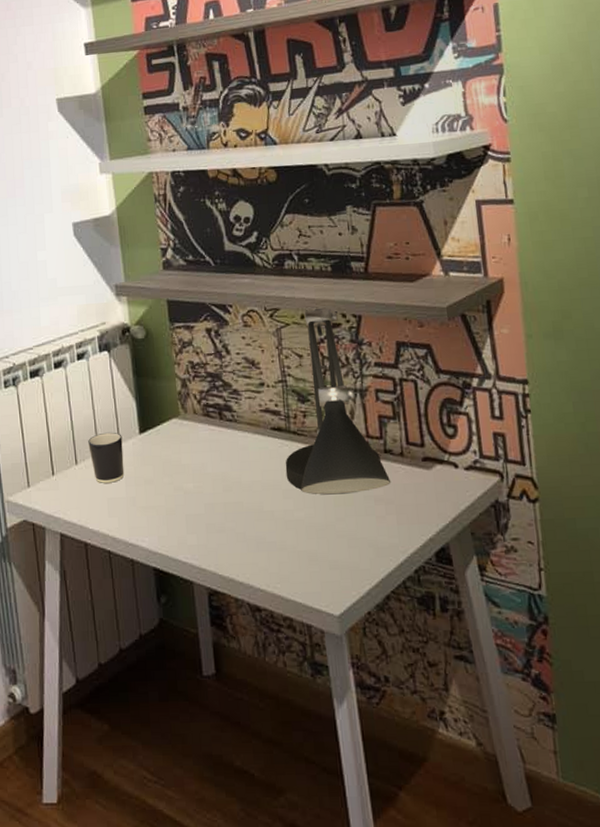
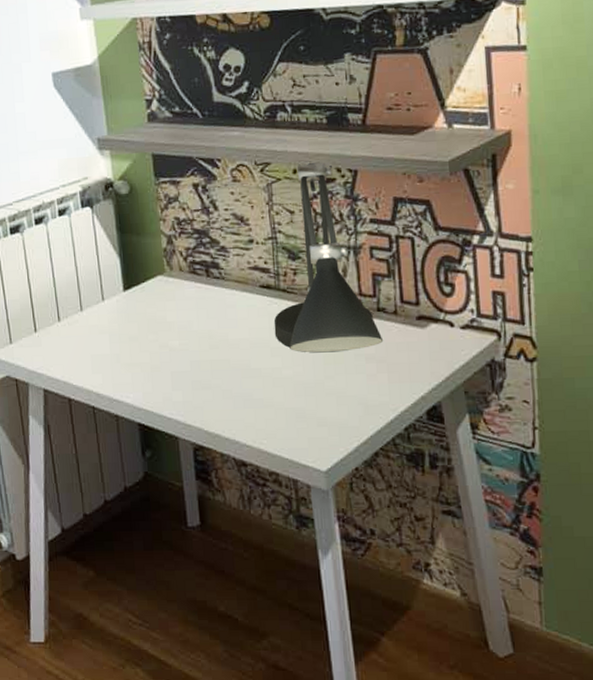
mug: present [88,432,125,483] -> none [71,289,108,340]

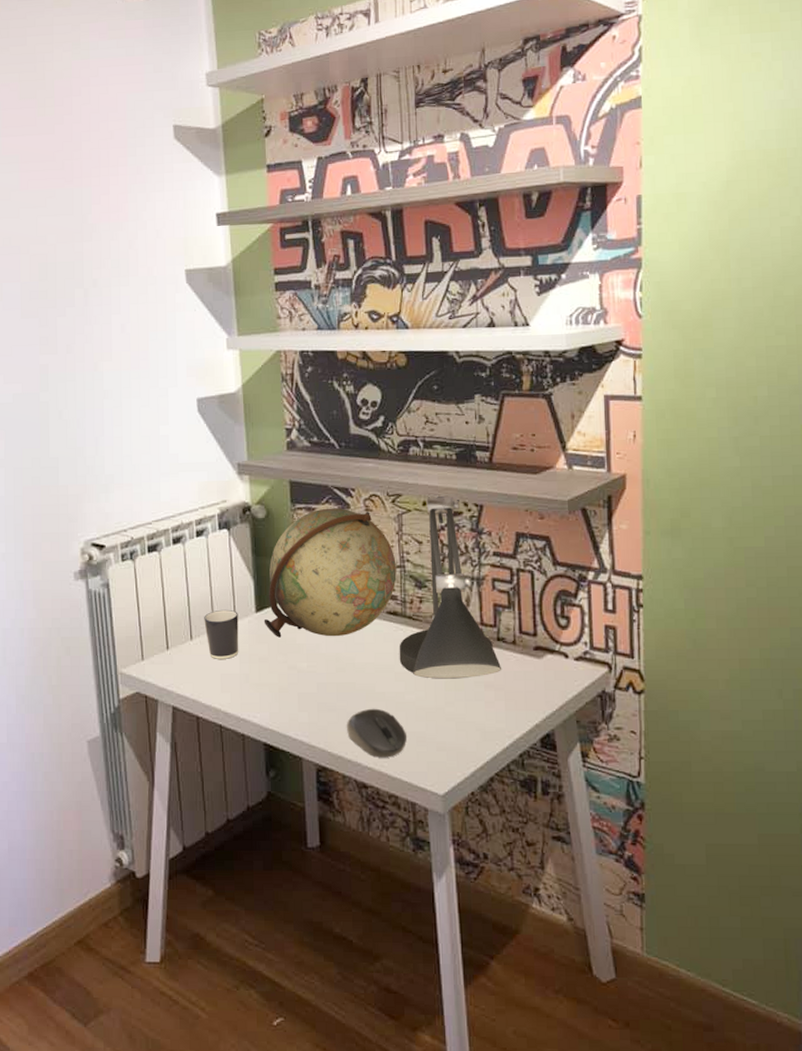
mug: none [71,289,108,340] -> present [204,609,239,659]
globe: none [132,180,269,316] -> present [263,508,397,638]
computer mouse: none [222,385,286,435] -> present [346,708,408,758]

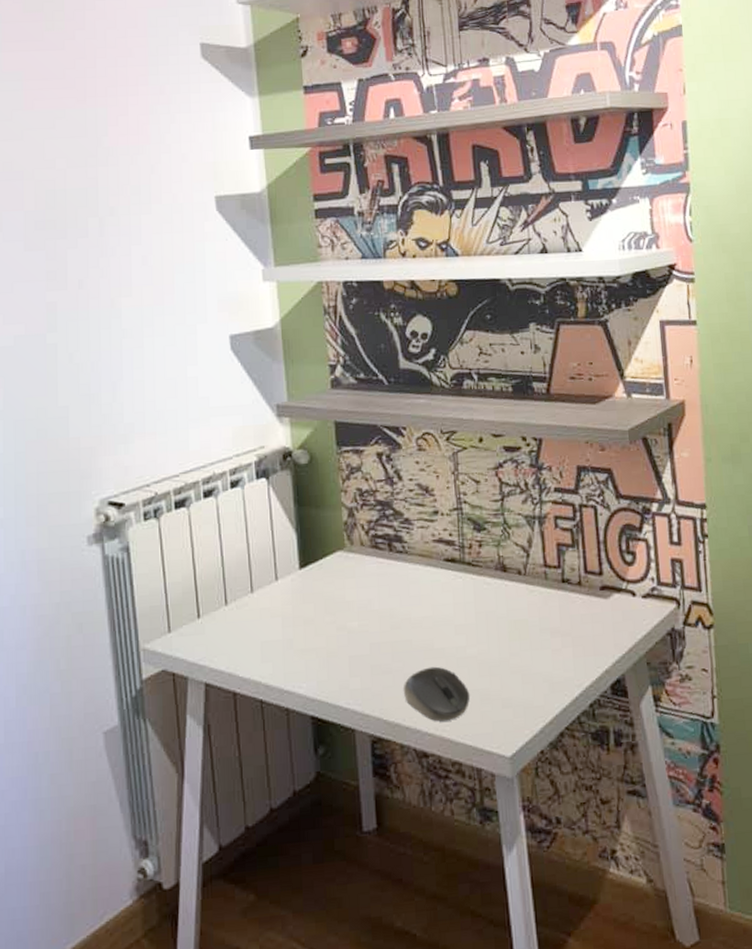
mug: present [204,609,239,659] -> none [240,567,281,625]
globe: present [263,508,397,638] -> none [308,448,454,596]
desk lamp: present [399,496,502,679] -> none [458,431,568,629]

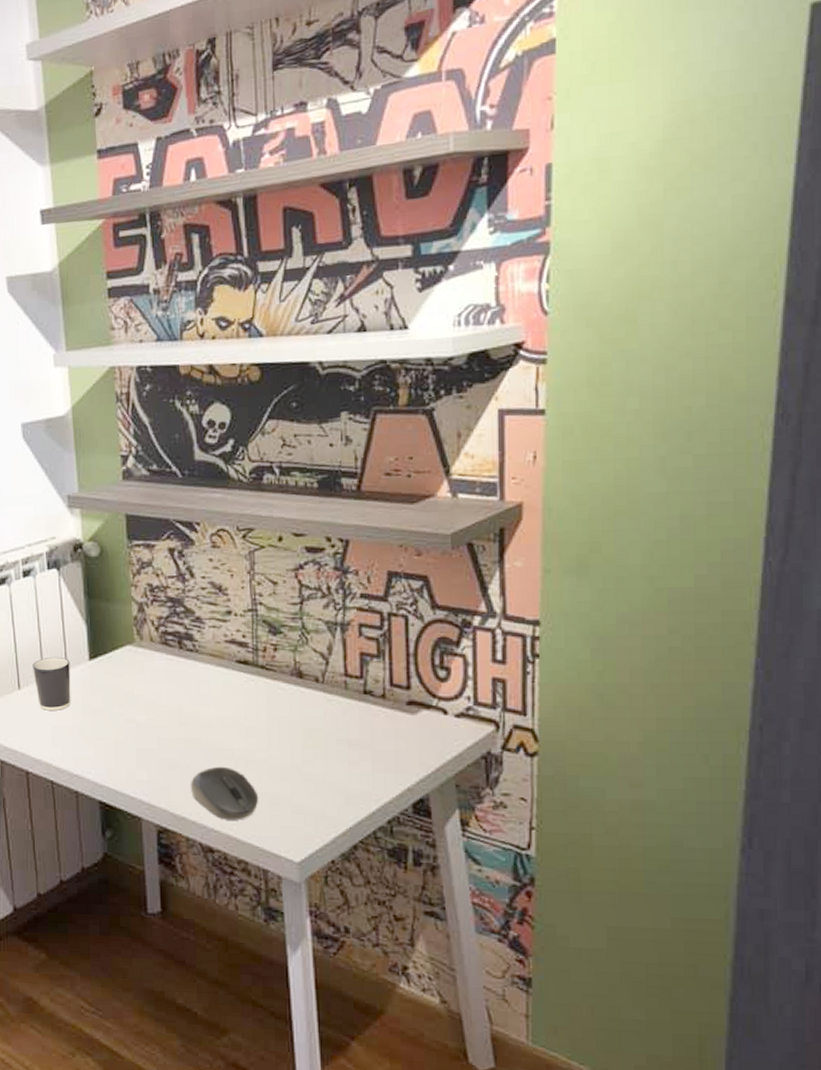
mug: none [240,567,281,625] -> present [33,656,71,710]

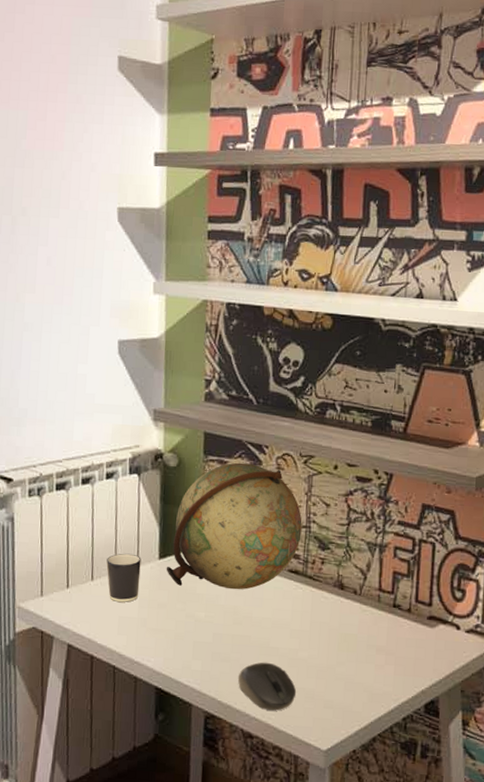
globe: none [98,544,248,688] -> present [166,462,302,590]

